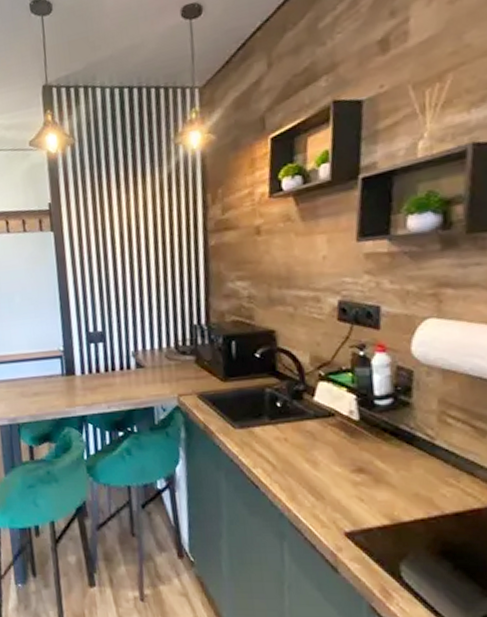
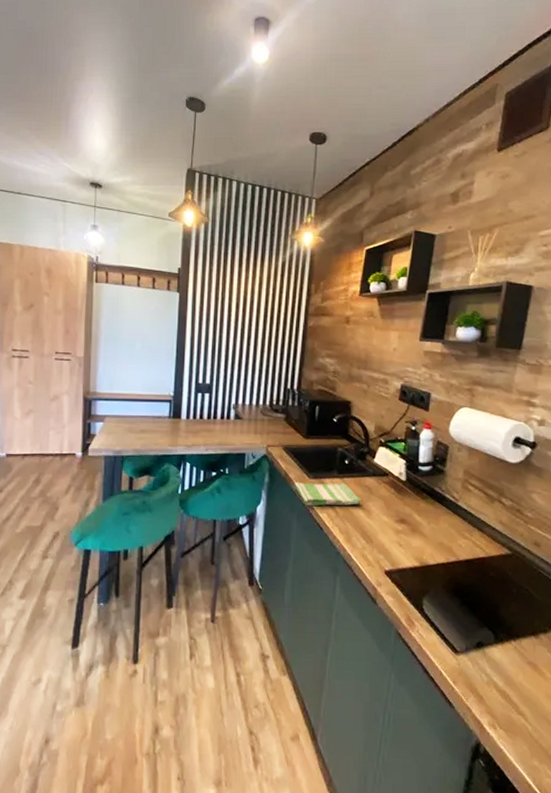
dish towel: none [217,430,305,462] -> present [294,482,362,507]

